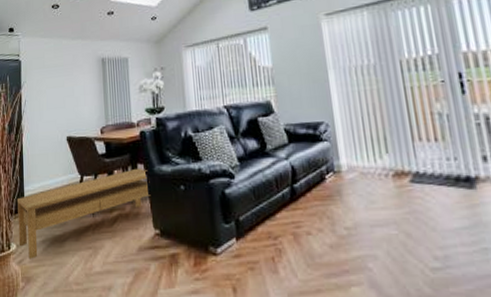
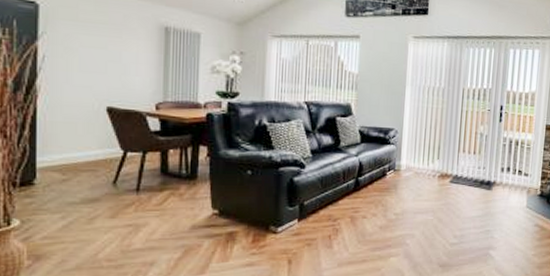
coffee table: present [17,168,151,259] -> none [25,149,213,236]

